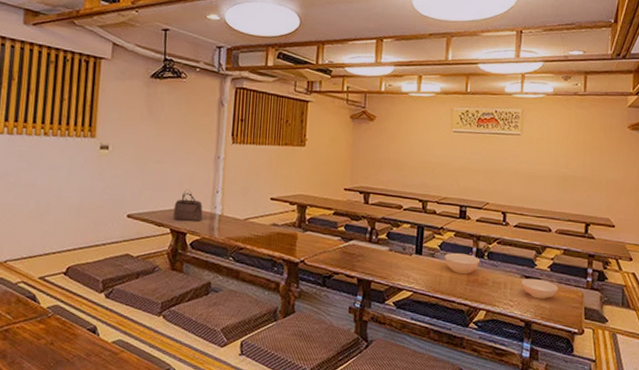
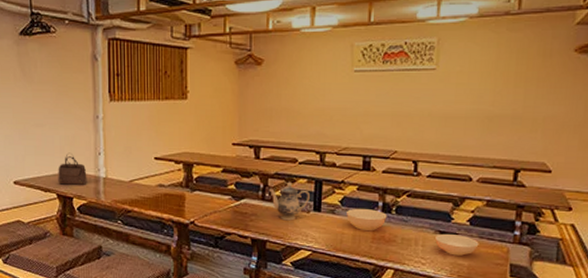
teapot: none [375,226,412,263] -> present [268,181,310,221]

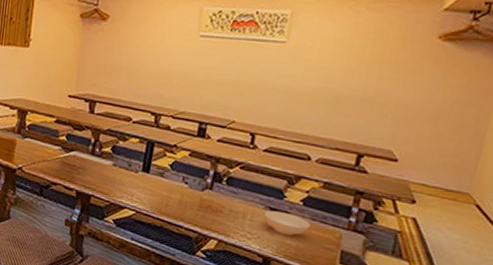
teapot: present [268,181,310,221] -> none [99,139,140,179]
bowl: present [347,208,387,232] -> none [175,174,217,199]

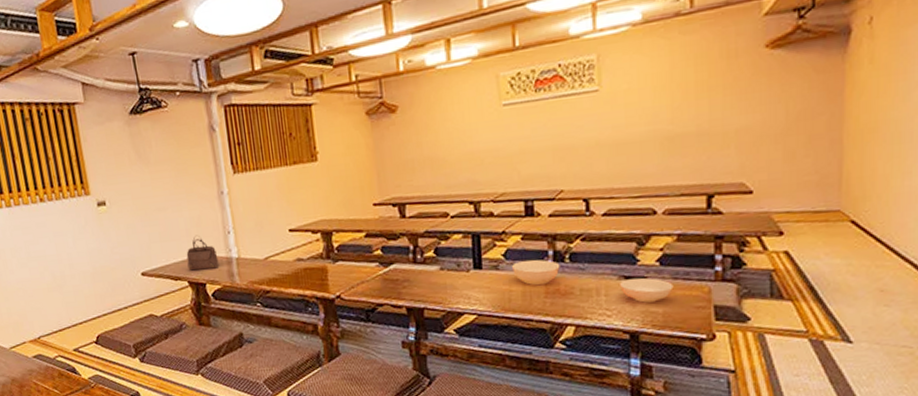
bowl: none [175,174,217,199] -> present [512,259,560,286]

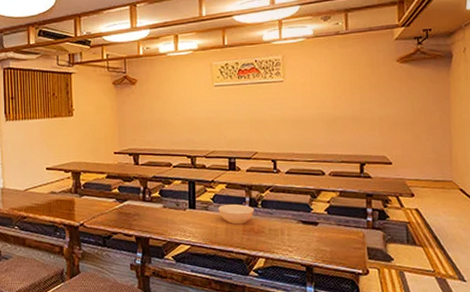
bowl: present [620,278,674,303] -> none [299,223,338,242]

